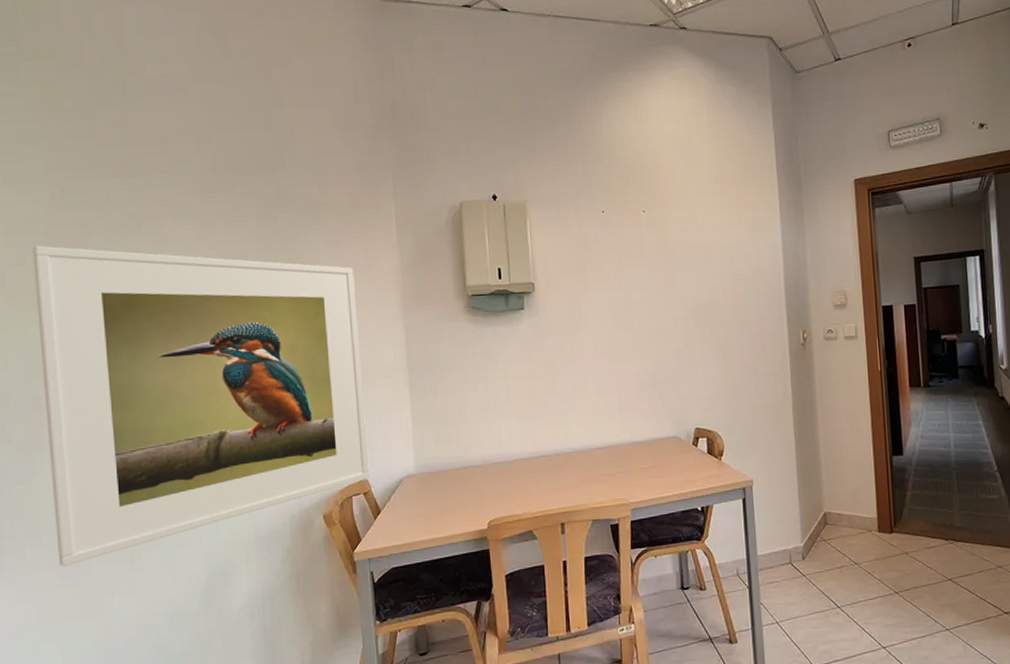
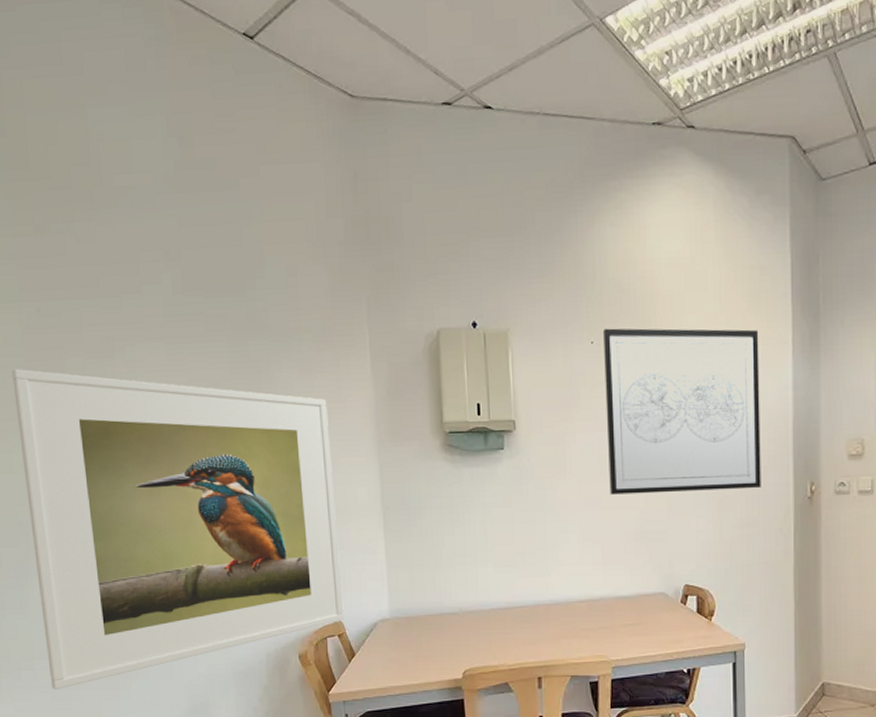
wall art: none [613,198,760,348] -> present [603,328,761,495]

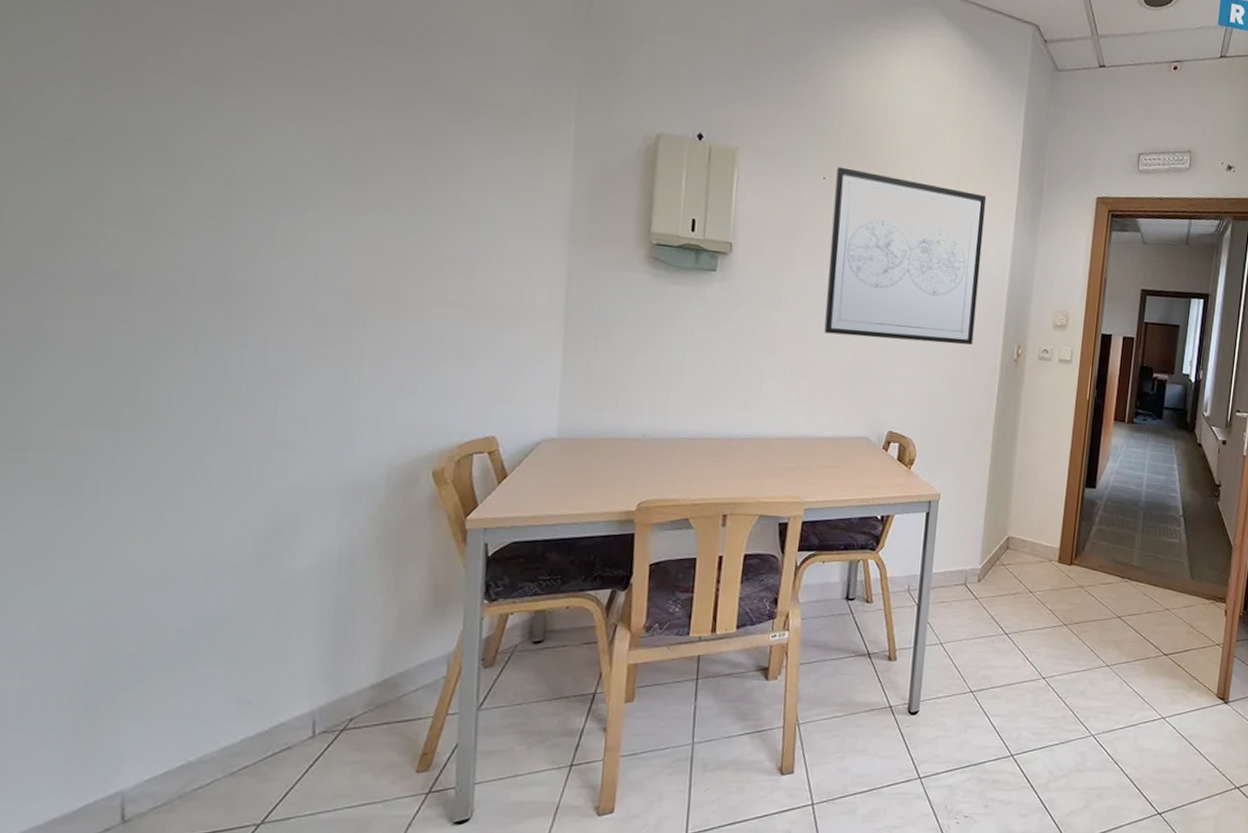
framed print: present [12,369,344,689] -> none [51,73,512,492]

